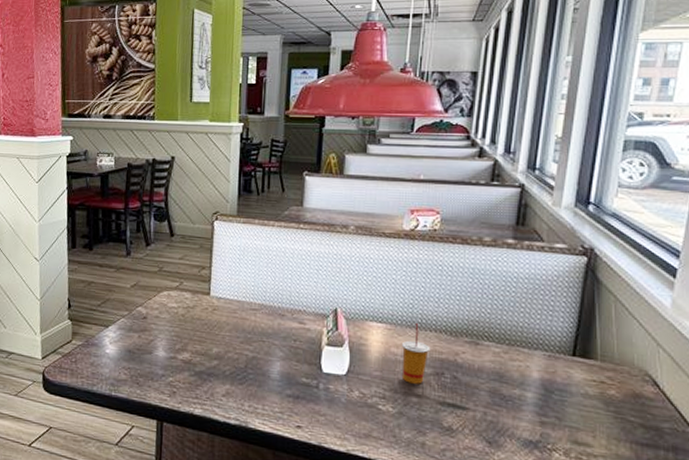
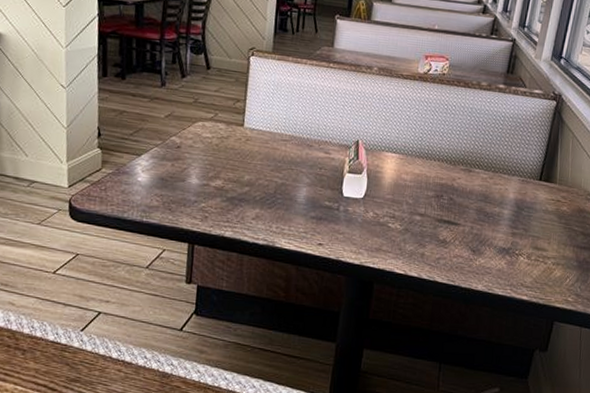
drinking cup: present [402,322,431,384] -> none [410,153,434,205]

